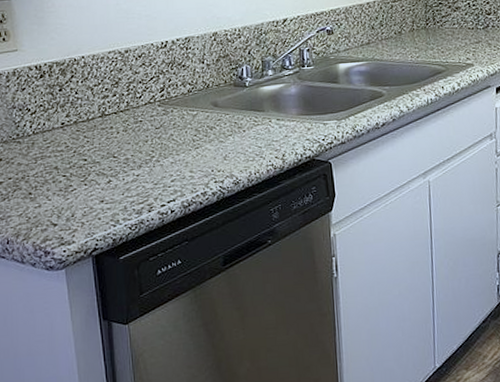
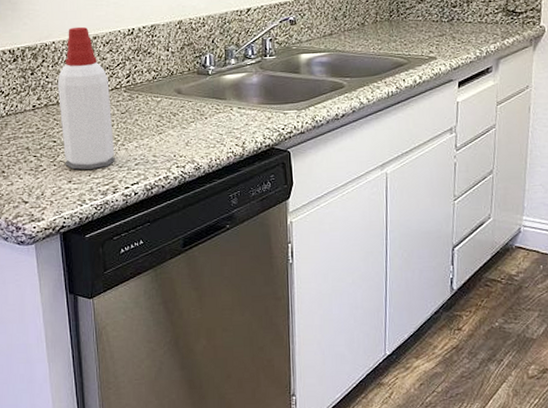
spray bottle: none [87,40,150,189] -> present [57,26,115,170]

